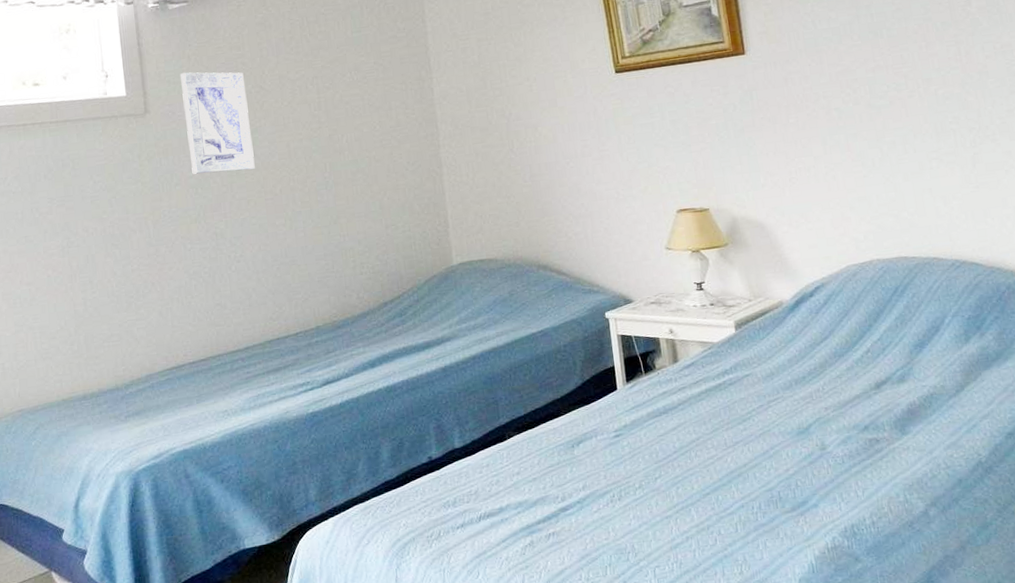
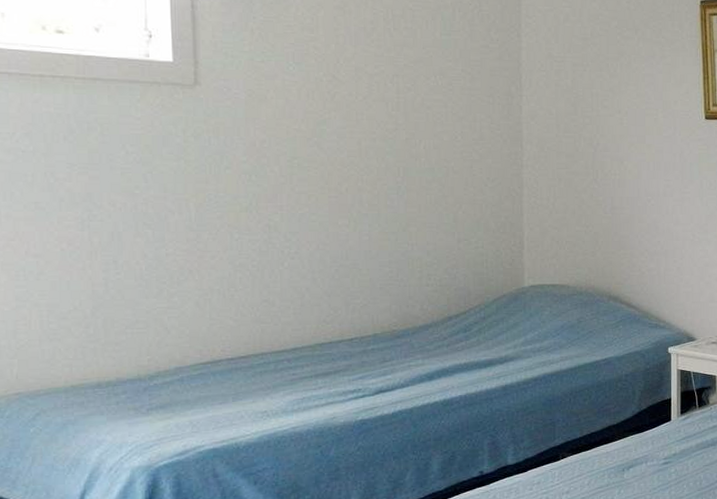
wall art: present [179,72,255,174] -> none [239,46,320,163]

